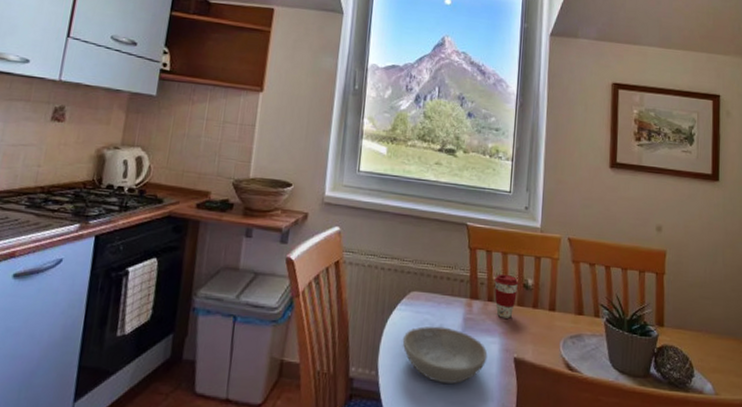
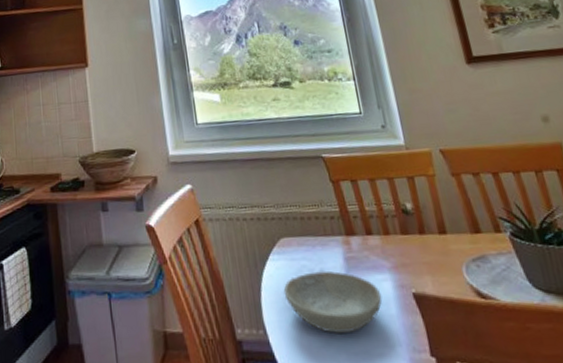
coffee cup: present [494,273,519,319] -> none [367,202,399,251]

